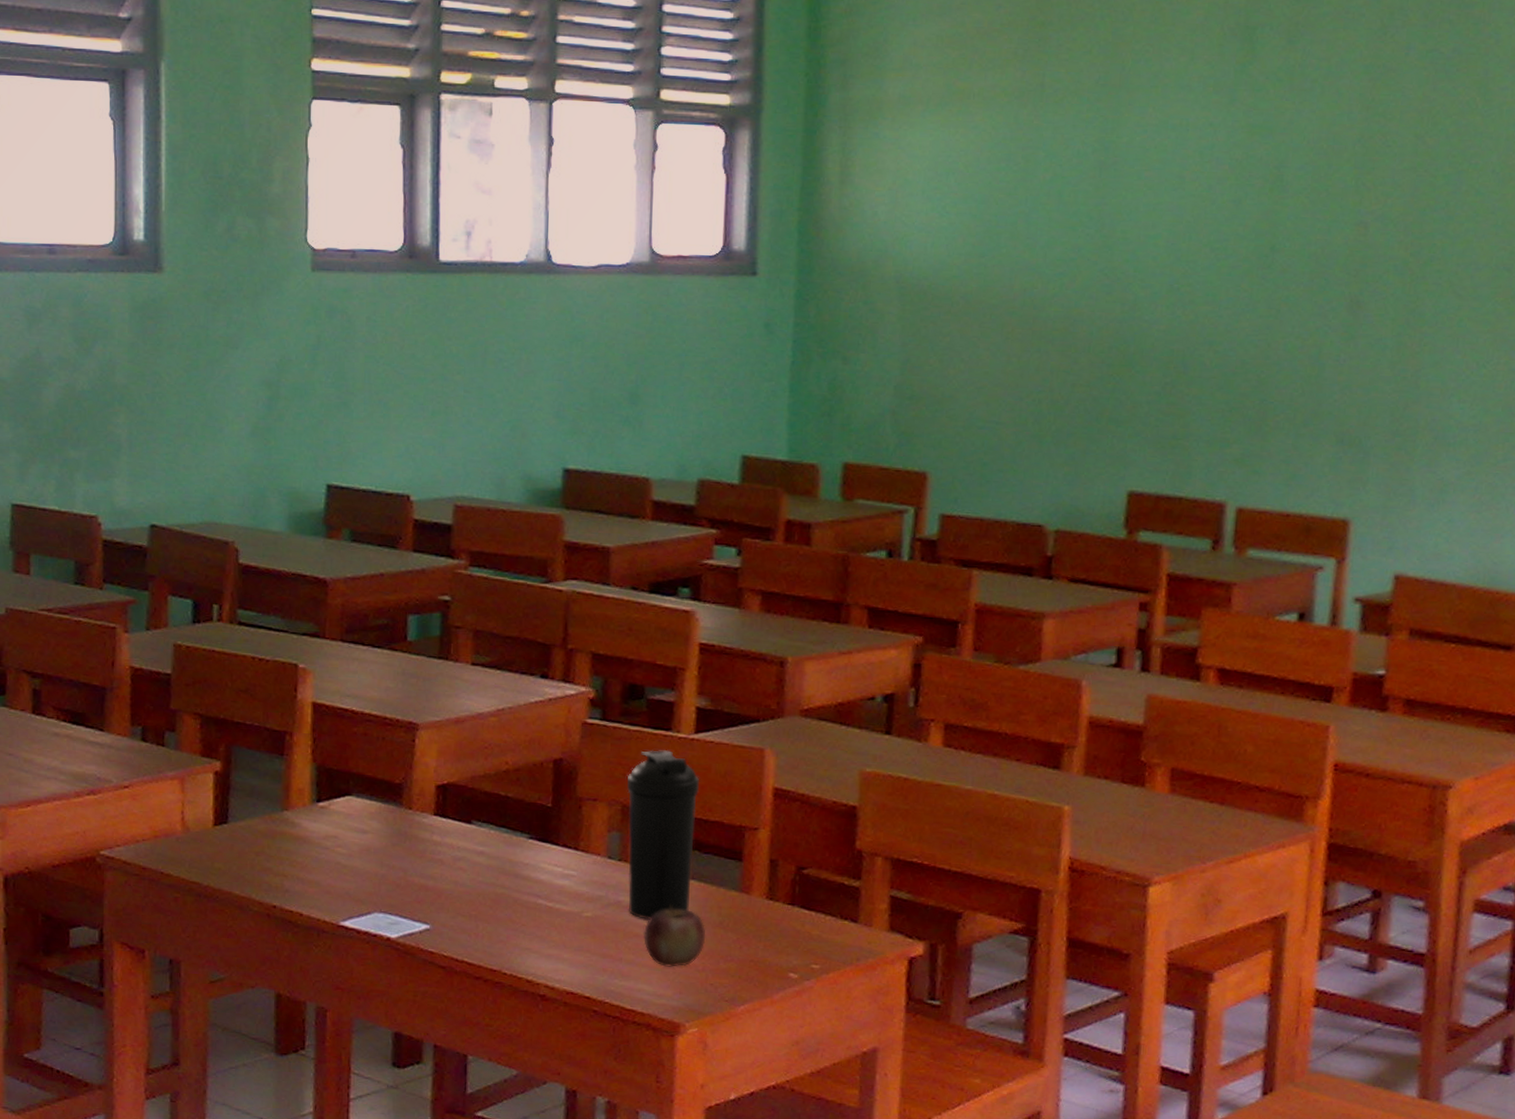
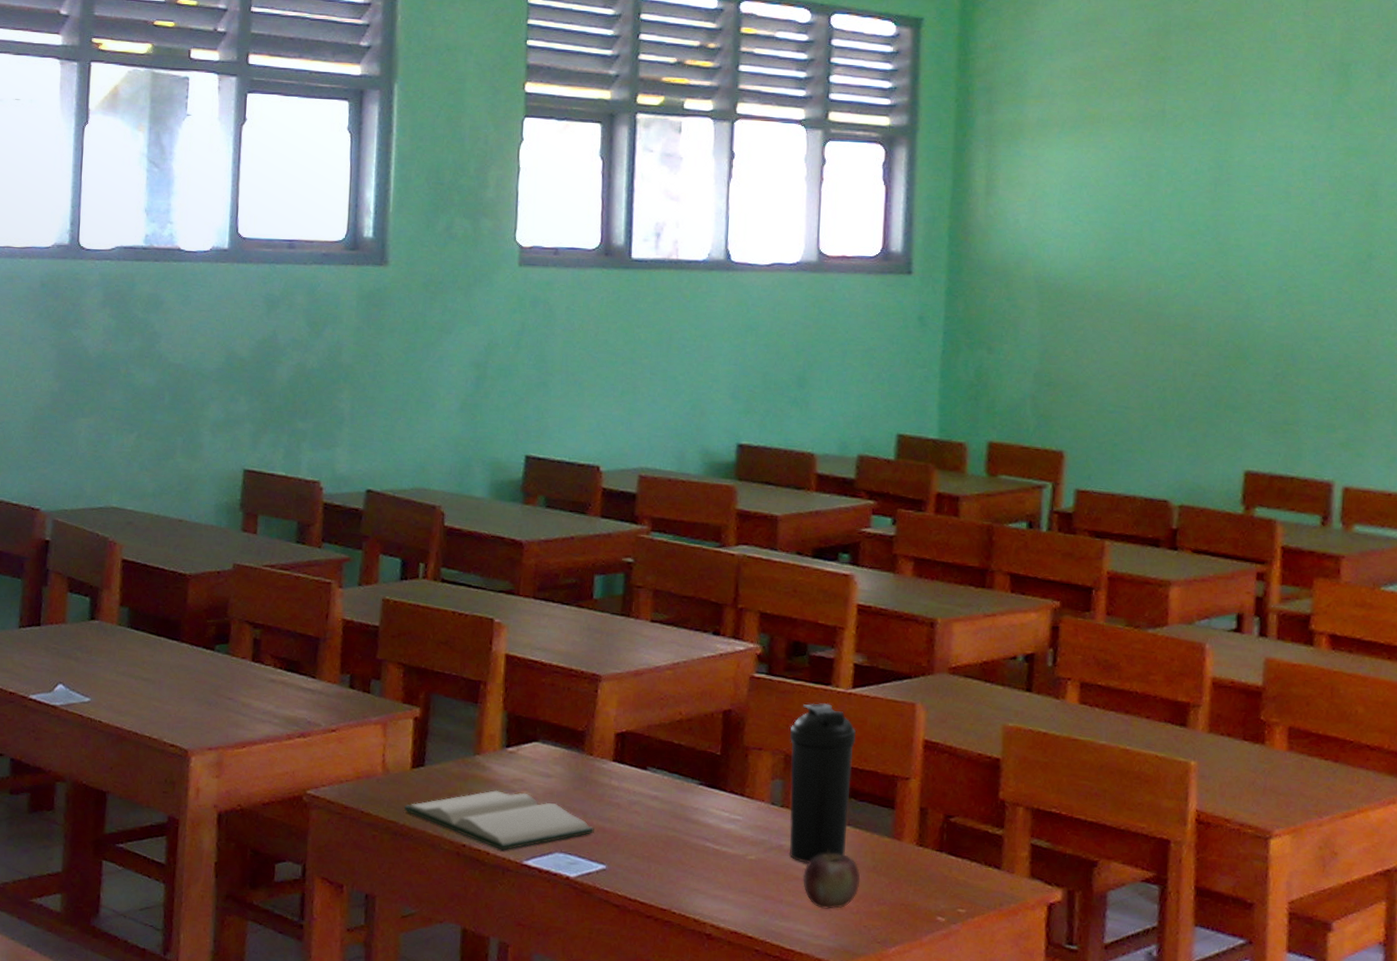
hardback book: none [208,848,416,912] -> present [404,790,594,851]

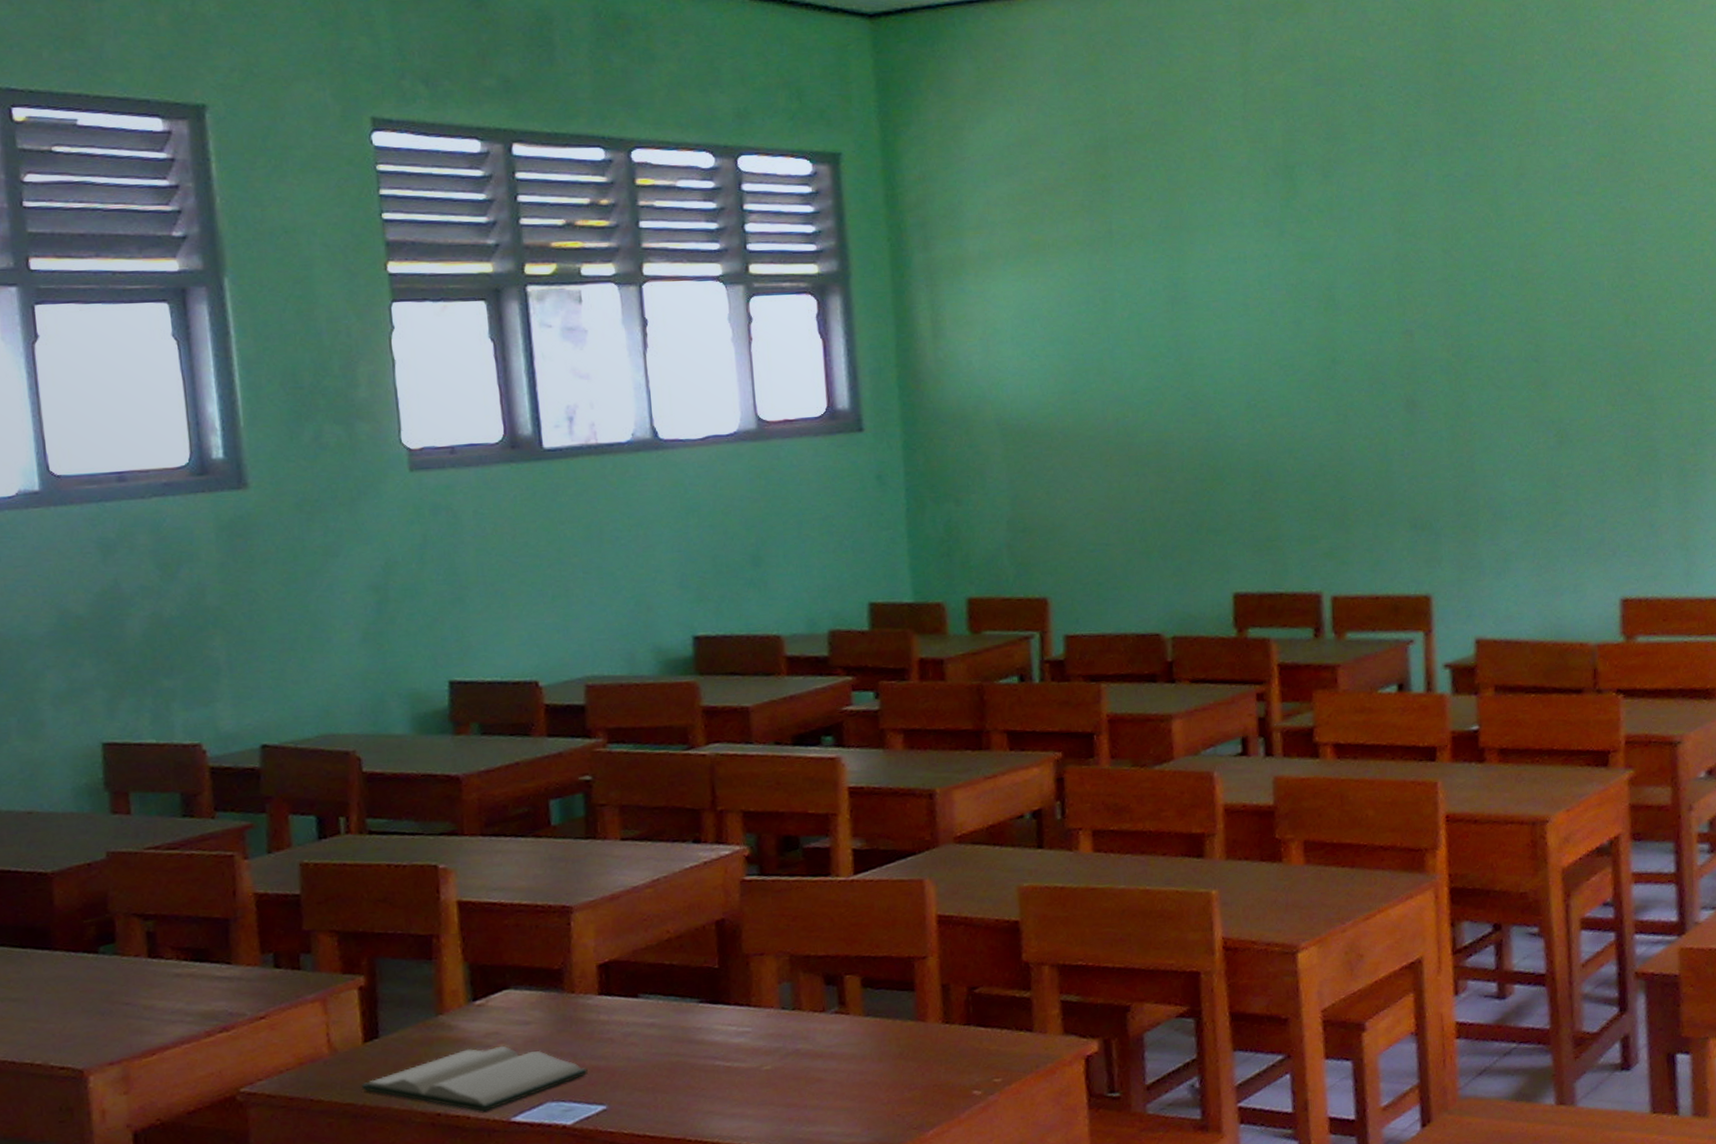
water bottle: present [789,703,856,863] -> none [792,895,869,1063]
apple: present [803,849,861,909] -> none [825,1044,888,1106]

